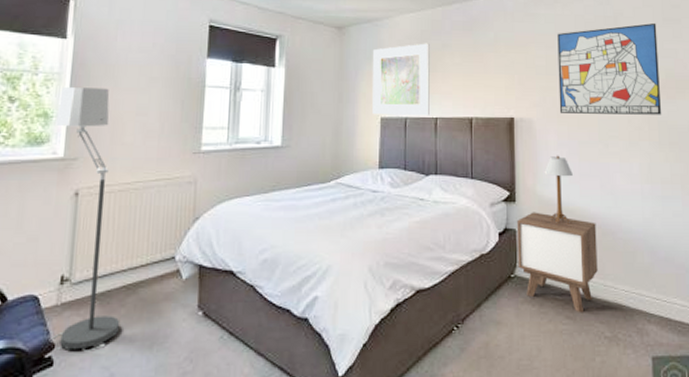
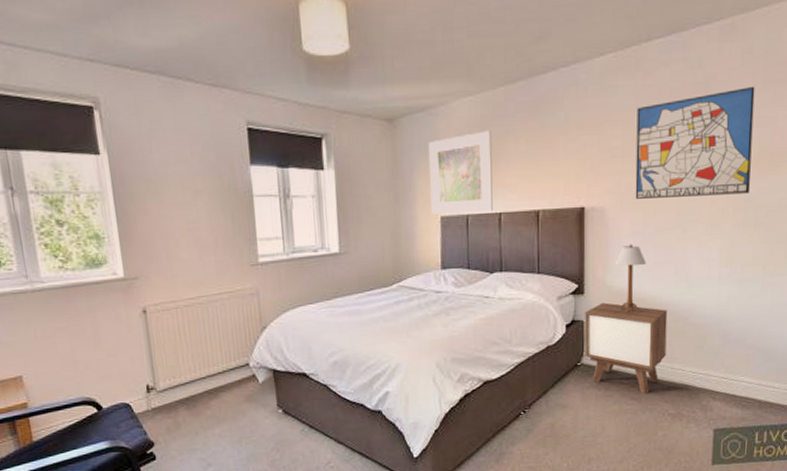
floor lamp: present [50,87,120,352] -> none [106,205,209,447]

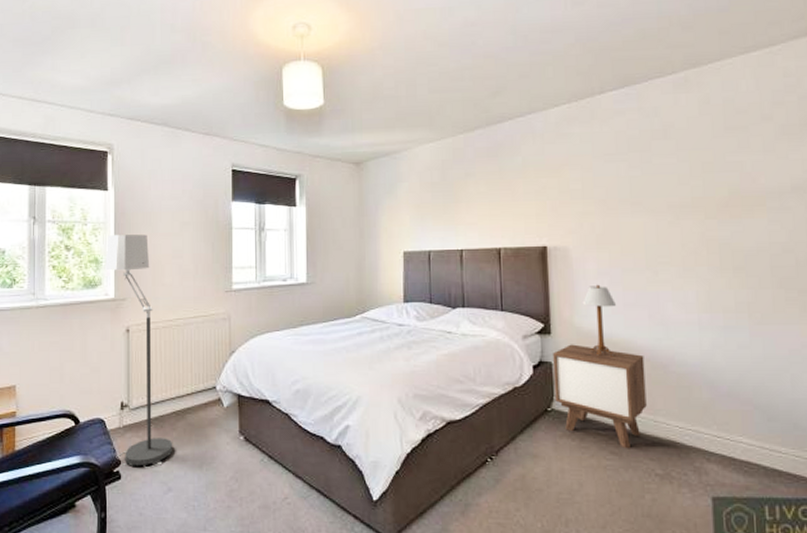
floor lamp: none [106,205,209,447] -> present [105,234,173,468]
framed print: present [427,130,493,214] -> none [392,173,454,249]
wall art: present [635,86,755,199] -> none [595,133,723,239]

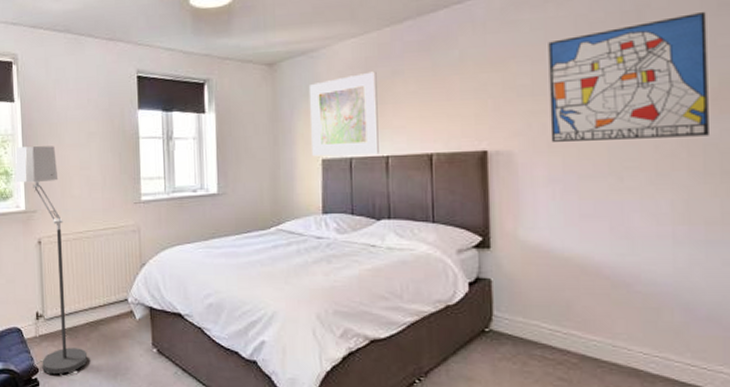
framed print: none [392,173,454,249] -> present [308,71,379,157]
nightstand: present [553,344,647,449] -> none [493,259,604,376]
table lamp: present [582,284,616,357] -> none [529,193,569,274]
wall art: none [595,133,723,239] -> present [548,11,709,142]

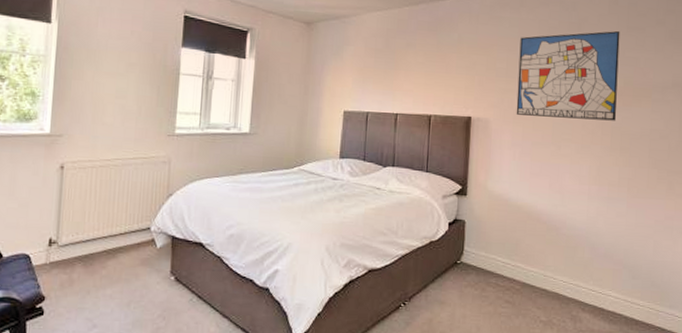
floor lamp: present [15,146,88,377] -> none [41,69,102,305]
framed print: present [308,71,379,157] -> none [336,41,395,112]

